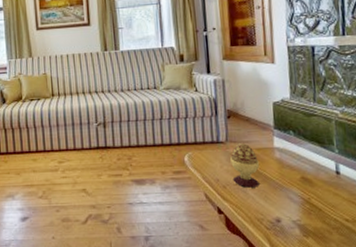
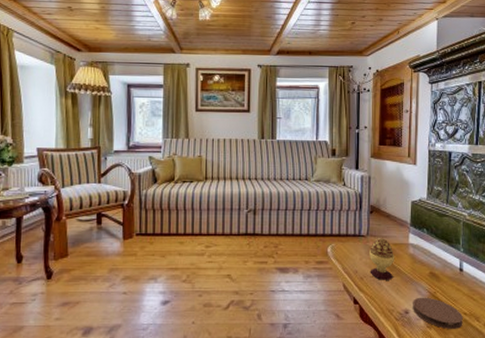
coaster: none [284,203,346,237] -> present [413,297,463,329]

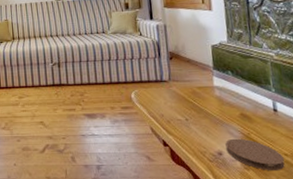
decorative egg: present [370,237,394,280] -> none [173,81,201,123]

